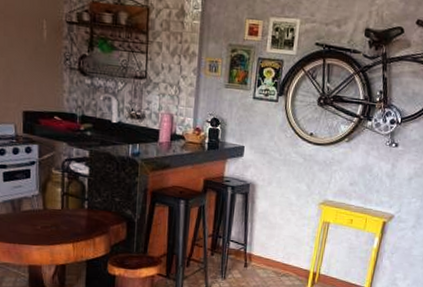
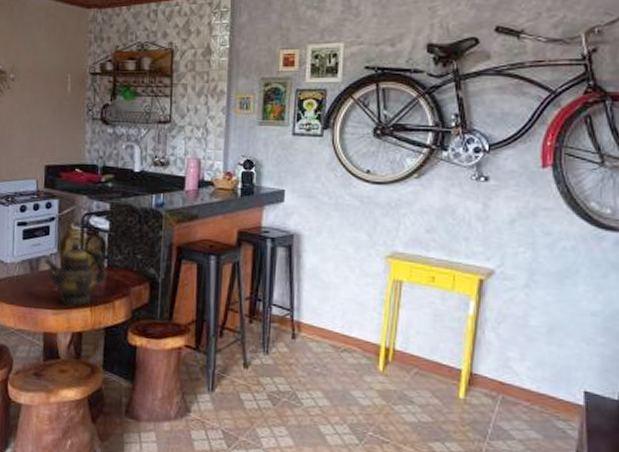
teapot: none [26,184,86,243] -> present [44,241,106,307]

